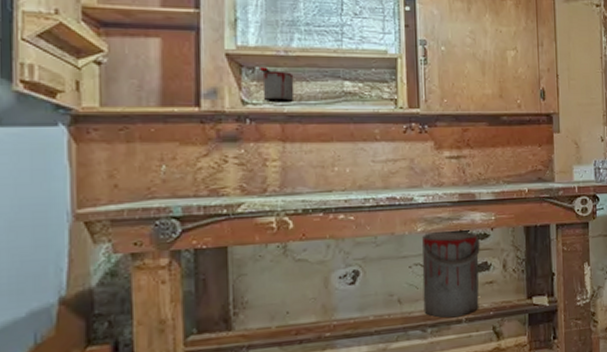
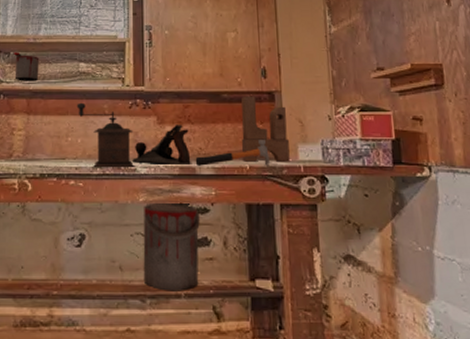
coffee grinder: none [343,127,411,200] -> present [76,102,134,168]
hand plane: none [409,150,471,192] -> present [132,125,191,164]
hammer: none [475,161,547,193] -> present [195,139,269,167]
toy building blocks: none [520,119,566,185] -> present [241,97,290,162]

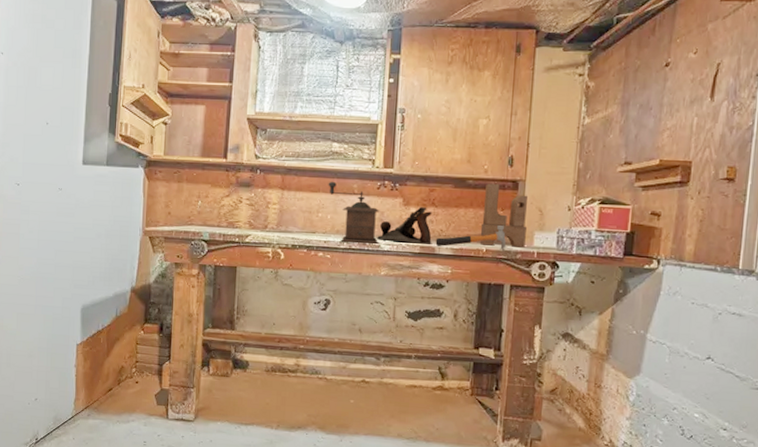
paint can: present [14,52,40,81] -> none [270,129,295,159]
paint can: present [143,203,200,292] -> none [379,277,435,354]

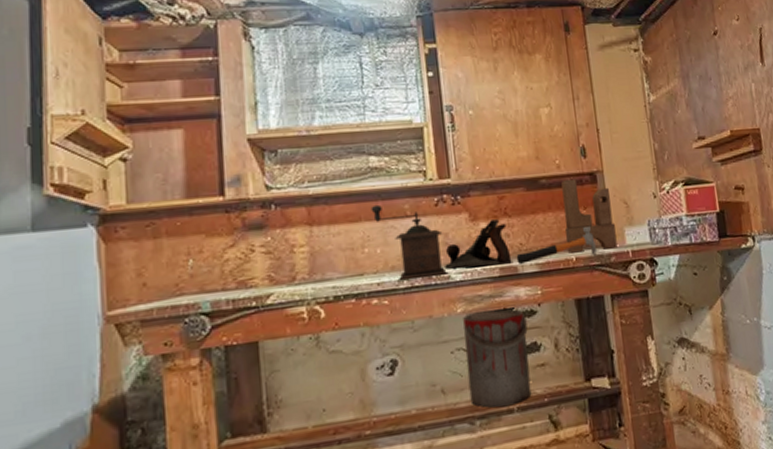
paint can: none [379,277,435,354] -> present [463,309,532,409]

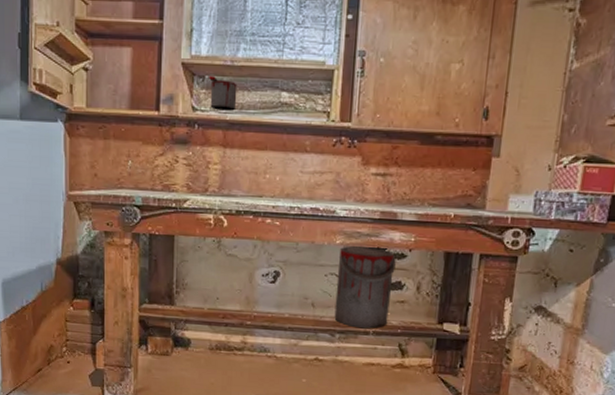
paint can: none [283,149,320,186] -> present [209,76,237,111]
coffee grinder: present [371,204,447,281] -> none [276,137,336,210]
hand plane: present [445,219,512,269] -> none [332,167,395,209]
hammer: present [516,225,597,265] -> none [397,186,477,217]
toy building blocks: present [561,180,618,254] -> none [447,140,503,212]

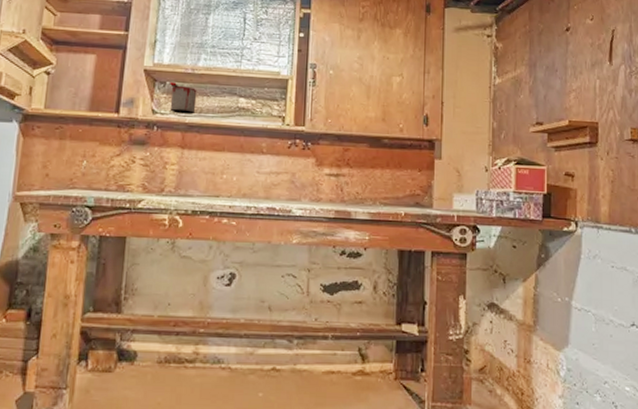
paint can: present [334,246,396,329] -> none [292,245,352,333]

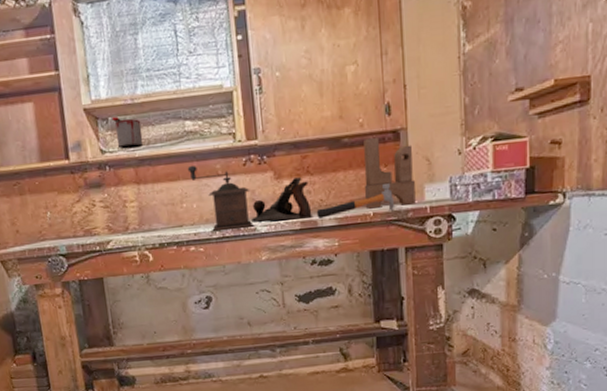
coffee grinder: none [234,139,291,209] -> present [187,165,254,232]
hand plane: none [288,168,347,208] -> present [252,177,312,222]
hammer: none [351,186,425,215] -> present [316,182,394,220]
toy building blocks: none [397,143,445,211] -> present [363,138,416,209]

